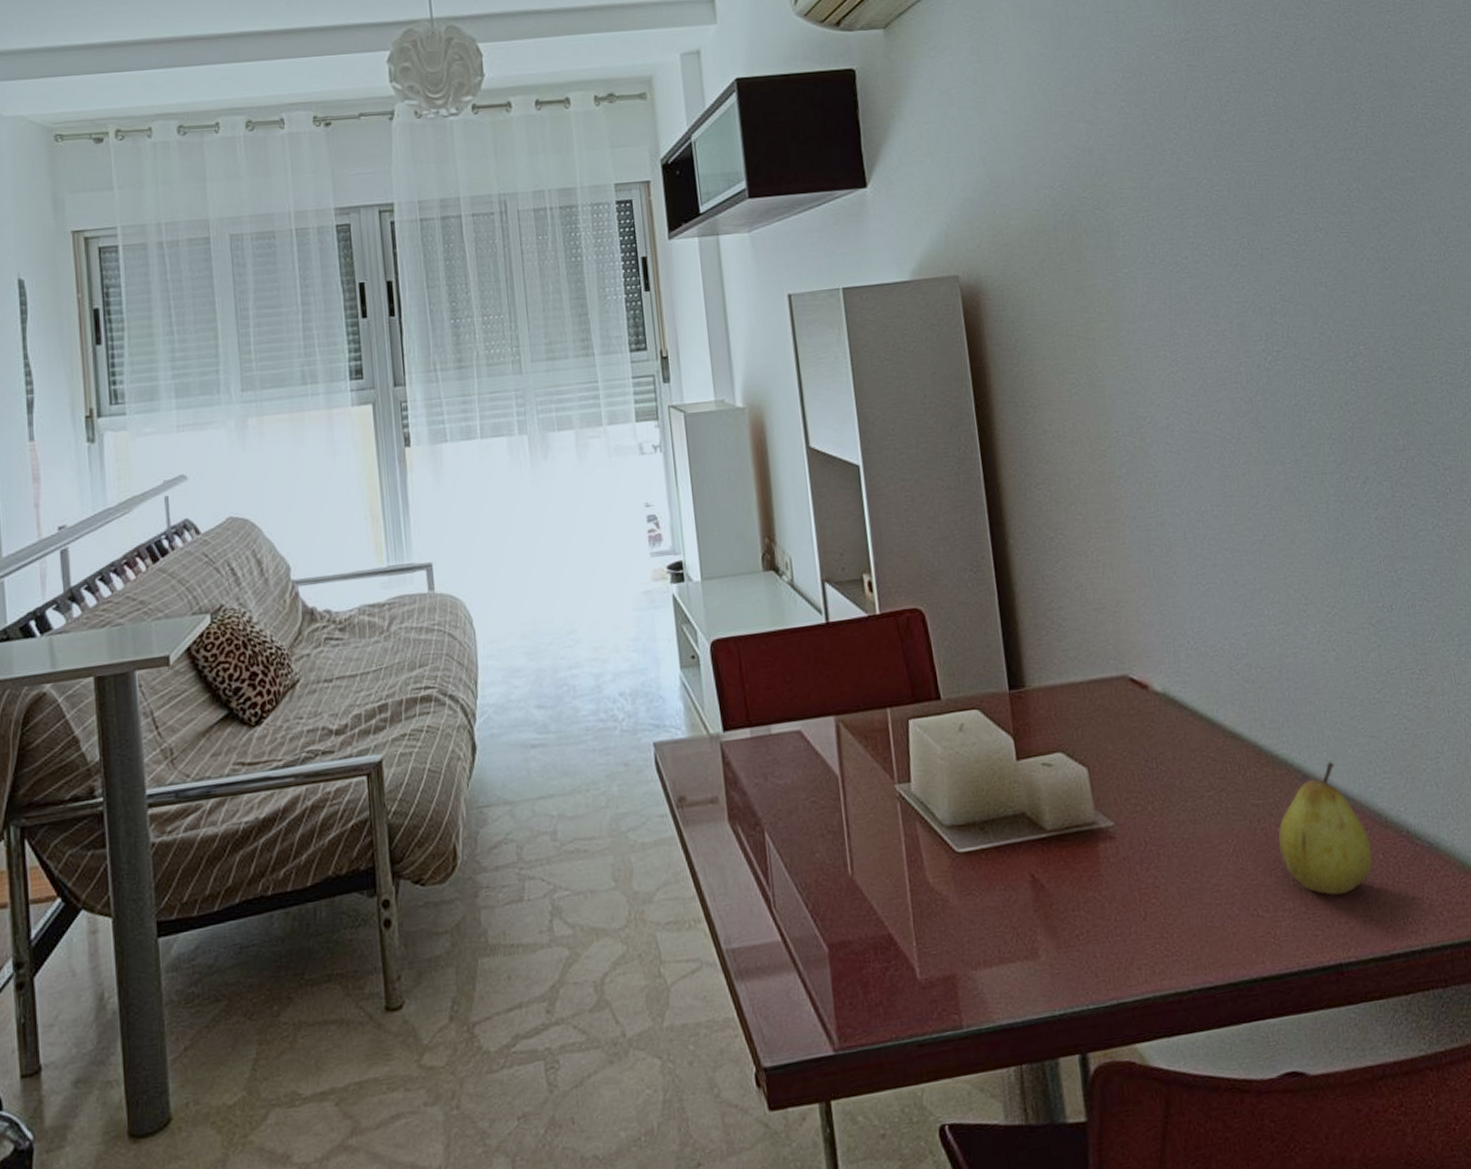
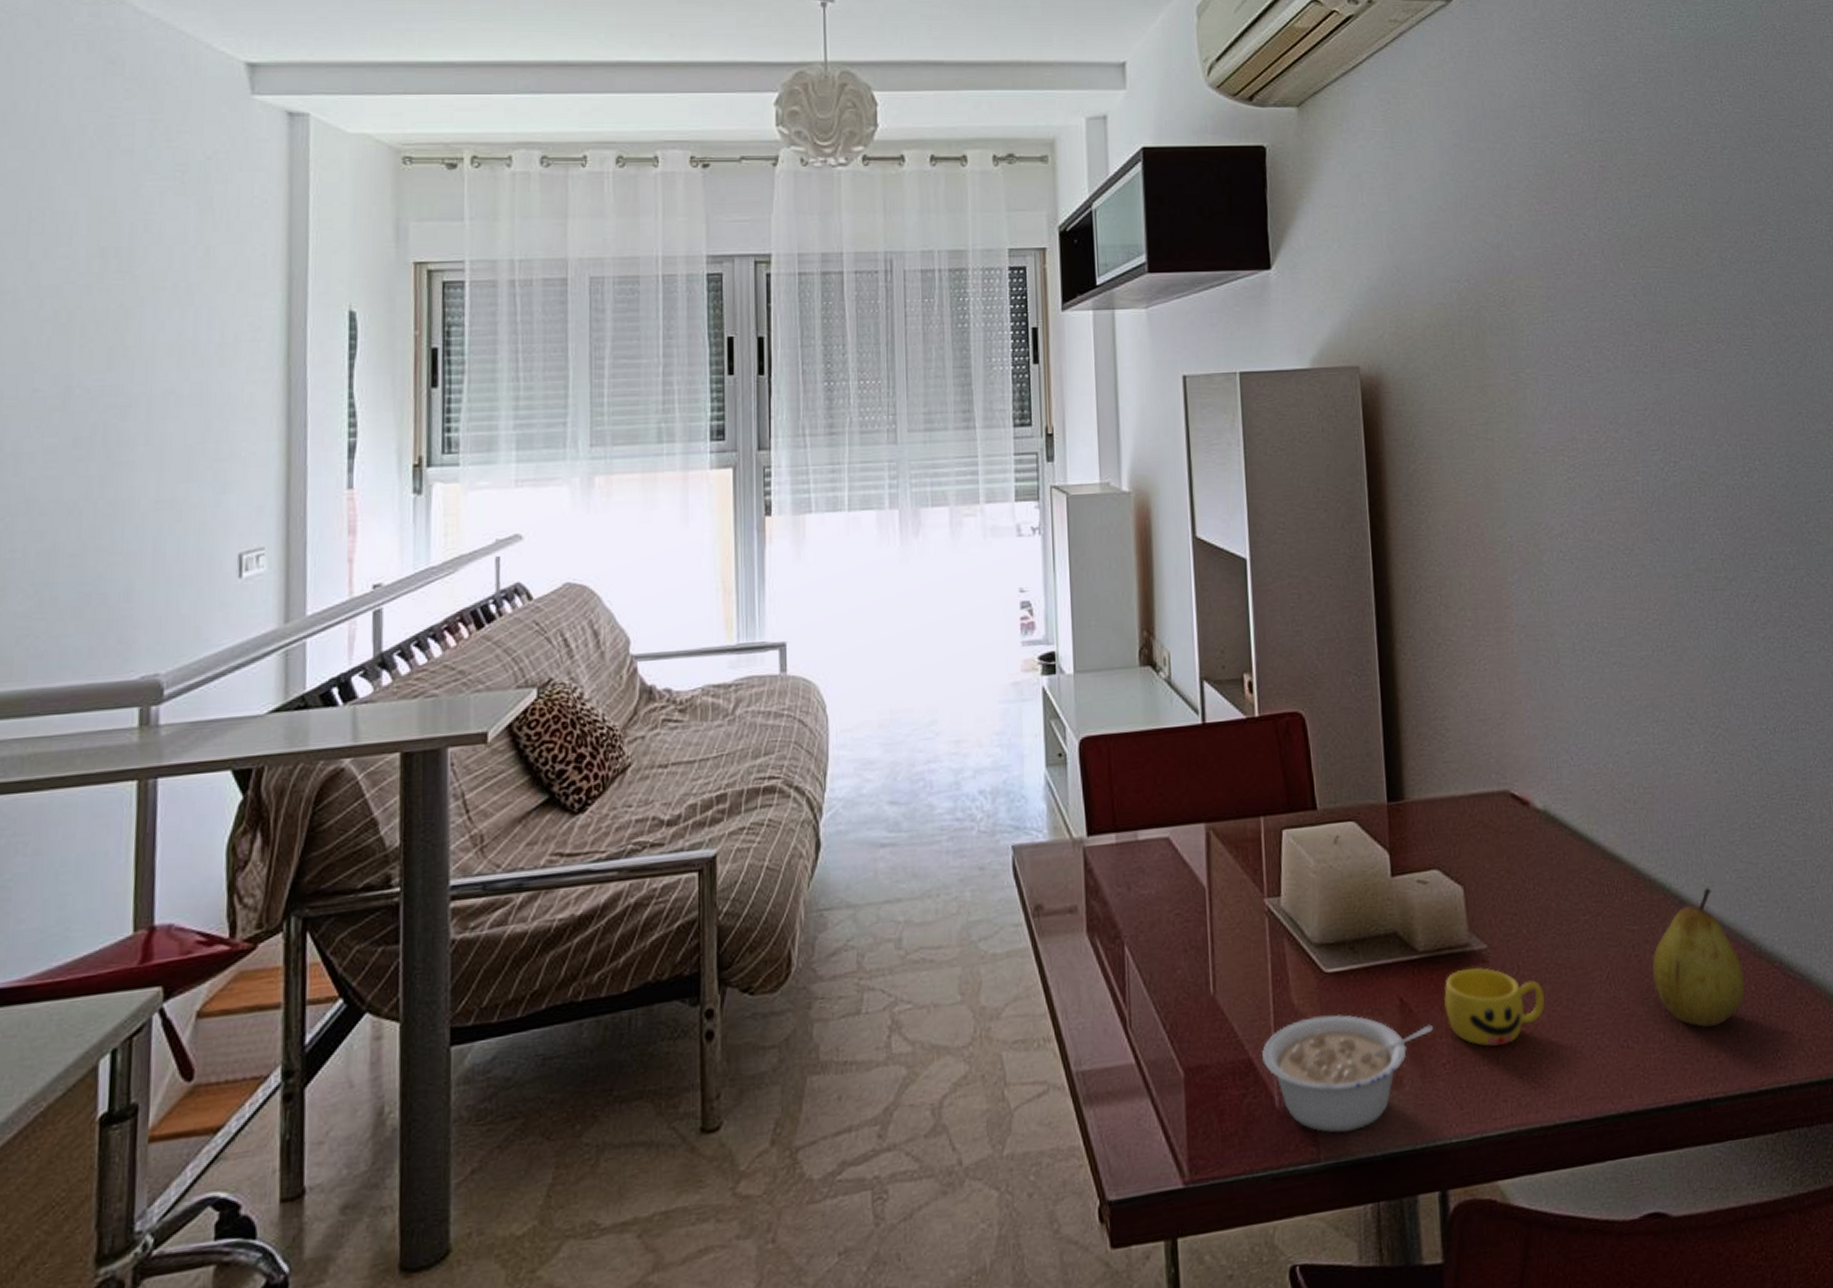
legume: none [901,890,1066,1002] -> present [1261,1014,1434,1133]
cup: none [1074,843,1173,918] -> present [1444,967,1545,1047]

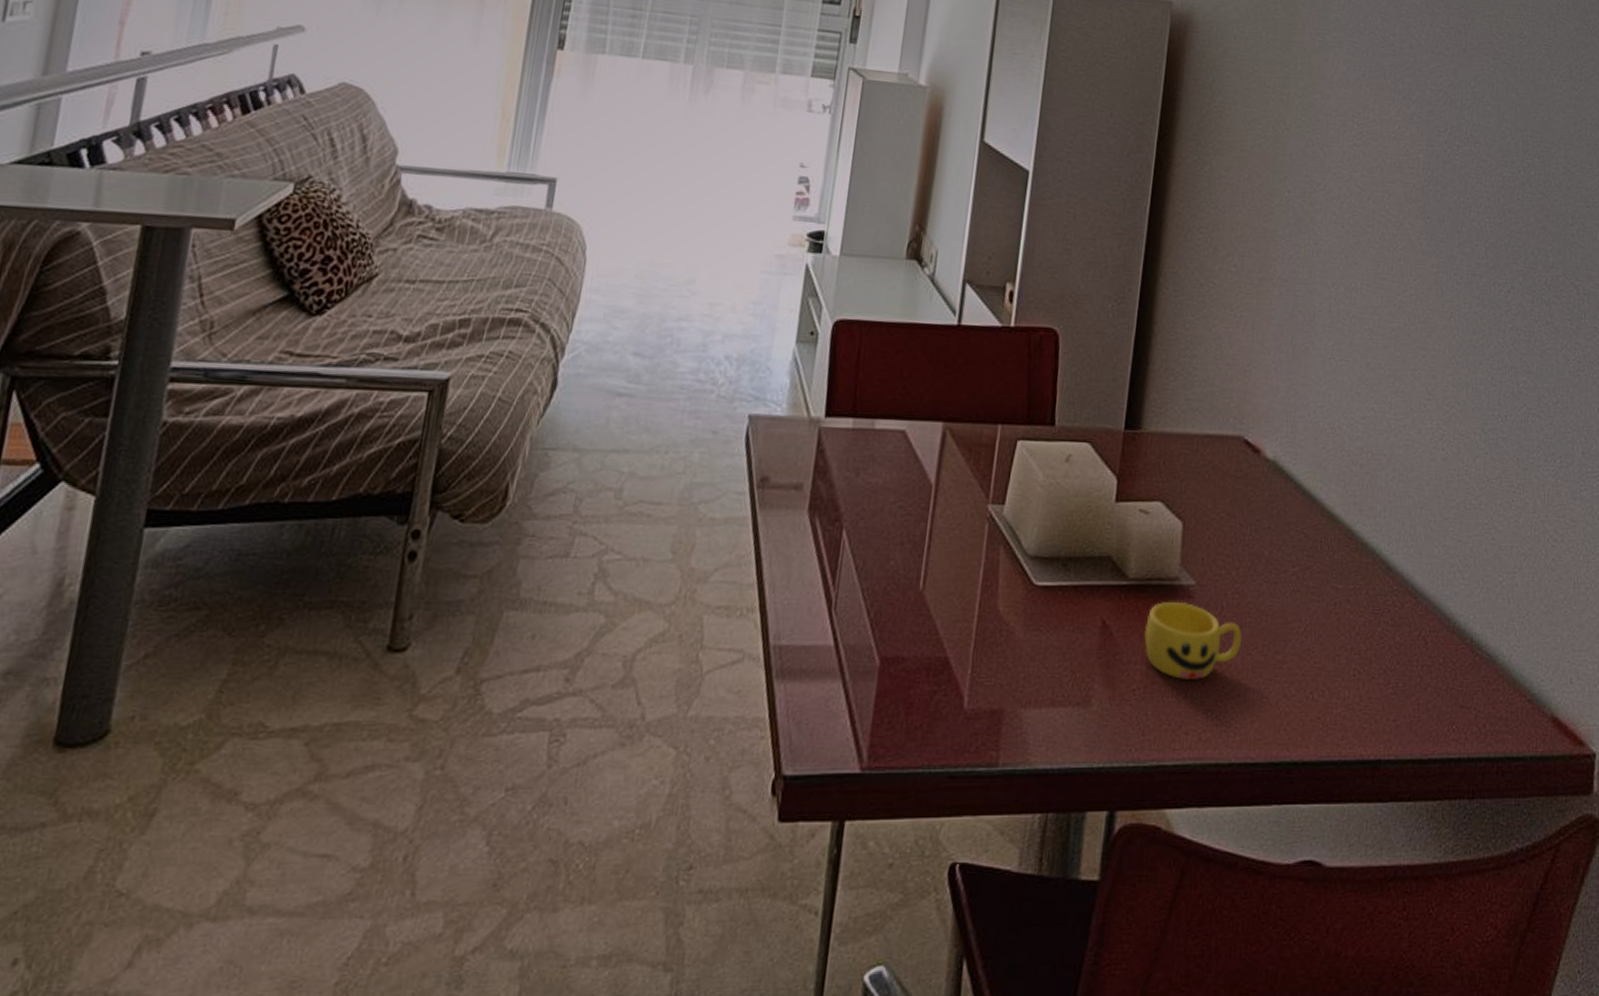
legume: present [1261,1014,1434,1133] -> none [958,626,1131,743]
fruit: present [1652,887,1746,1028] -> none [1348,558,1435,692]

